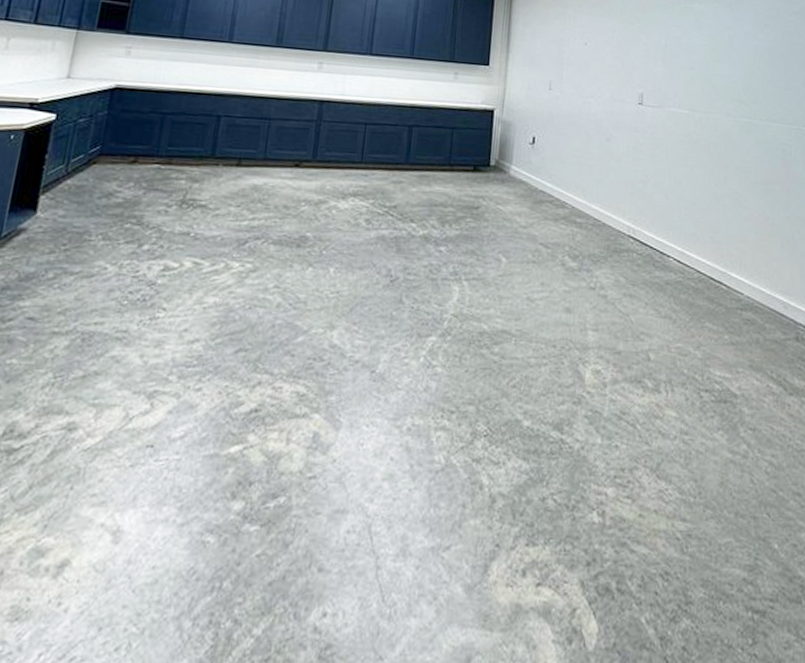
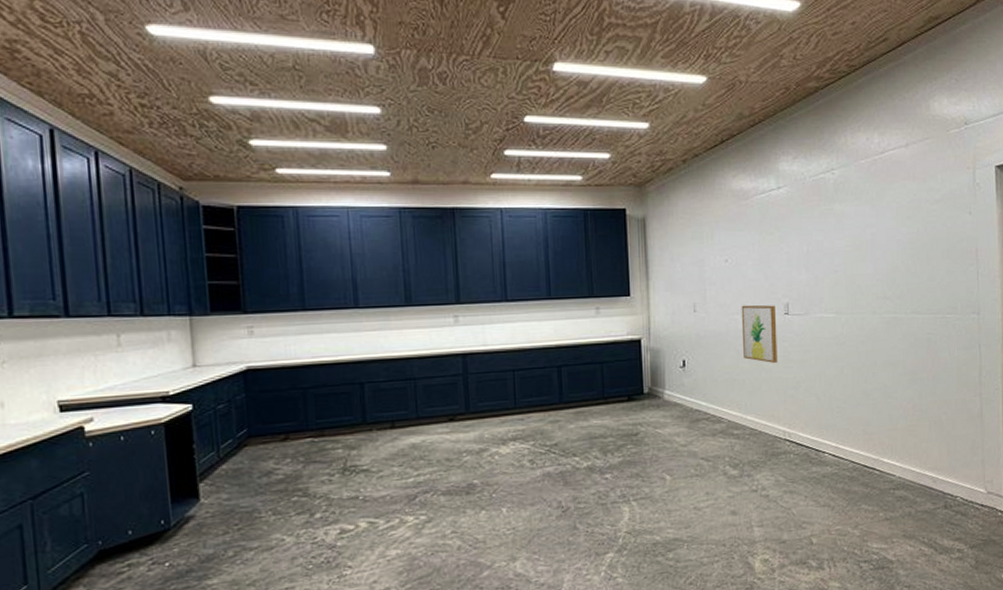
wall art: none [594,89,630,152] -> present [741,304,778,363]

